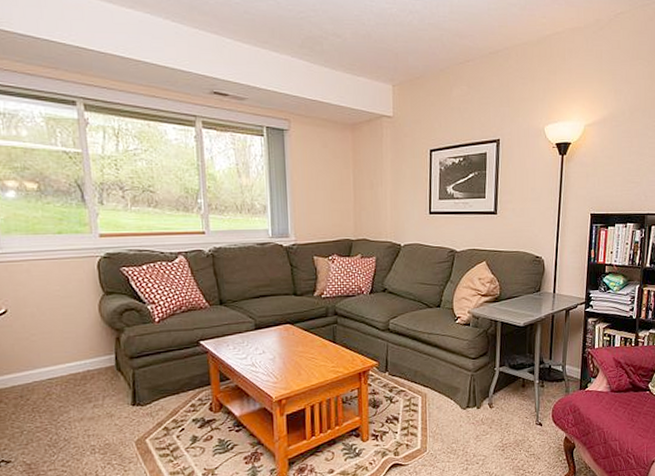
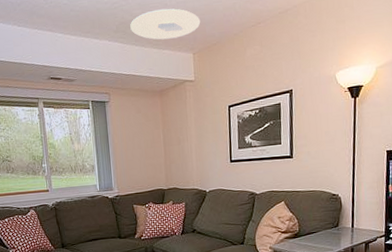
ceiling light: none [319,28,403,65] -> present [130,8,201,40]

